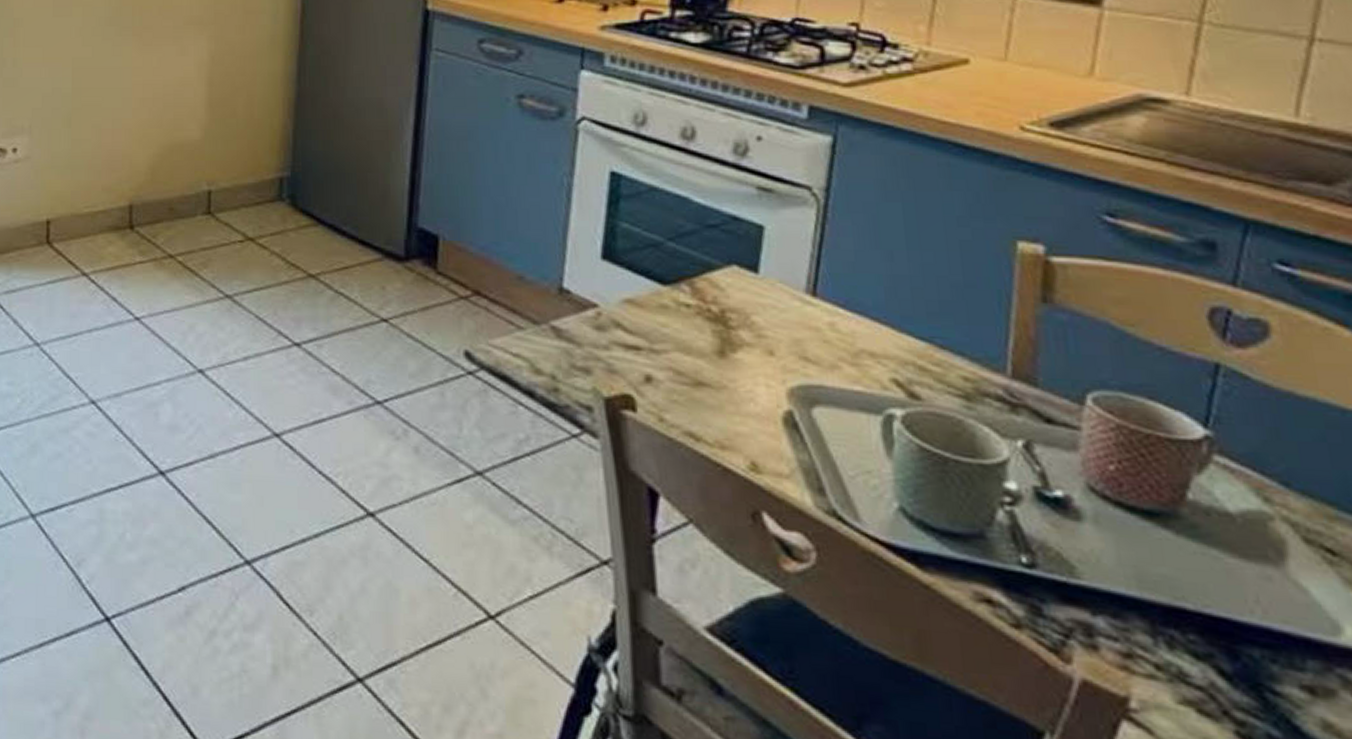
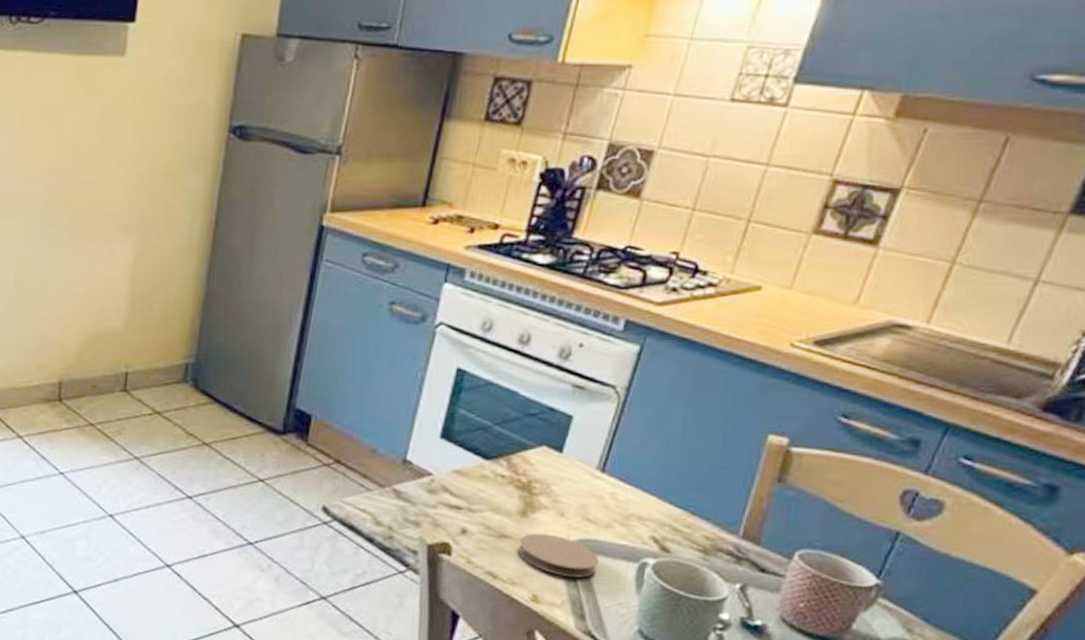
coaster: none [722,378,830,437] -> present [518,533,599,578]

